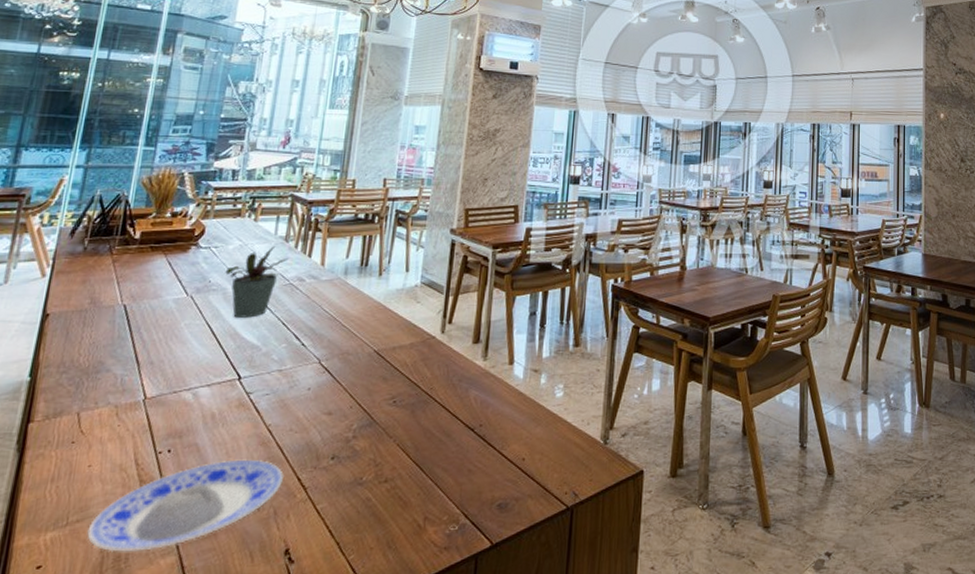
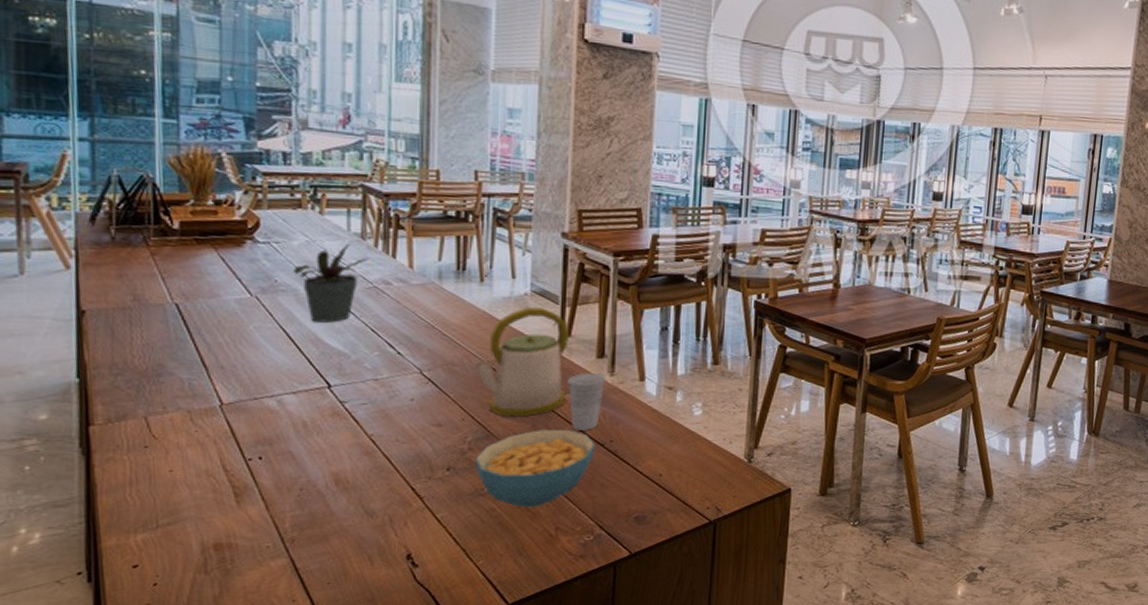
plate: present [87,459,285,552] -> none [182,468,396,554]
cereal bowl: none [356,414,466,497] -> present [475,429,595,508]
kettle: none [365,296,451,404] -> present [473,306,570,417]
cup: none [444,357,481,415] -> present [566,372,607,430]

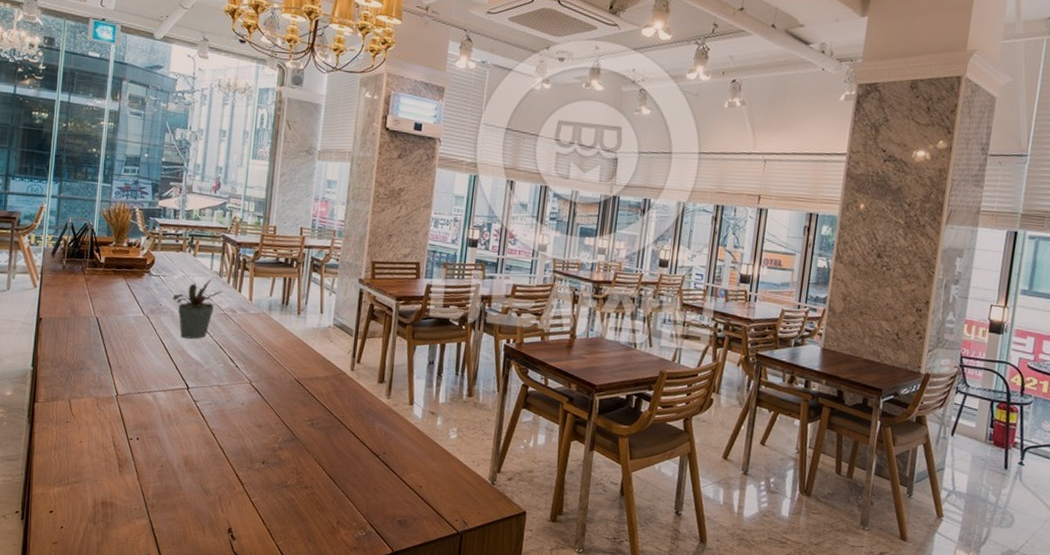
kettle: present [473,306,570,417] -> none [287,336,360,426]
cereal bowl: present [475,429,595,508] -> none [282,437,372,502]
cup: present [566,372,607,430] -> none [354,394,385,442]

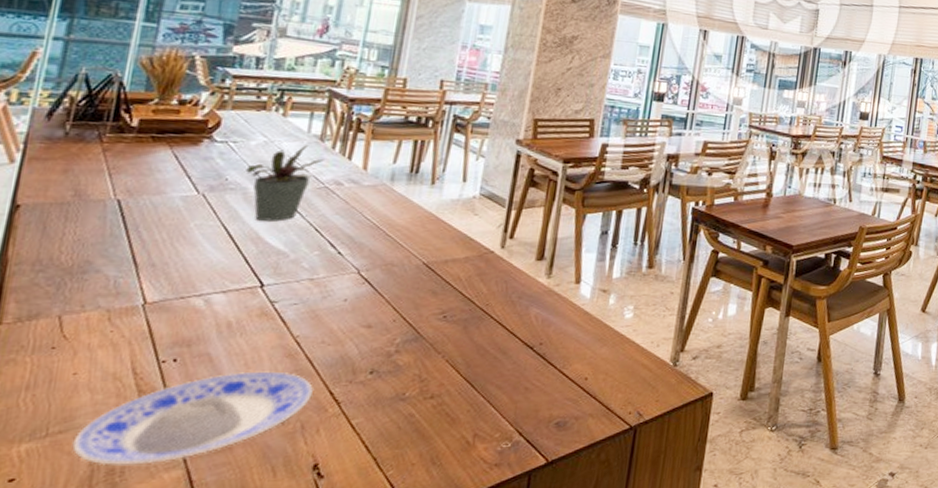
plate: none [83,452,226,512] -> present [72,371,315,466]

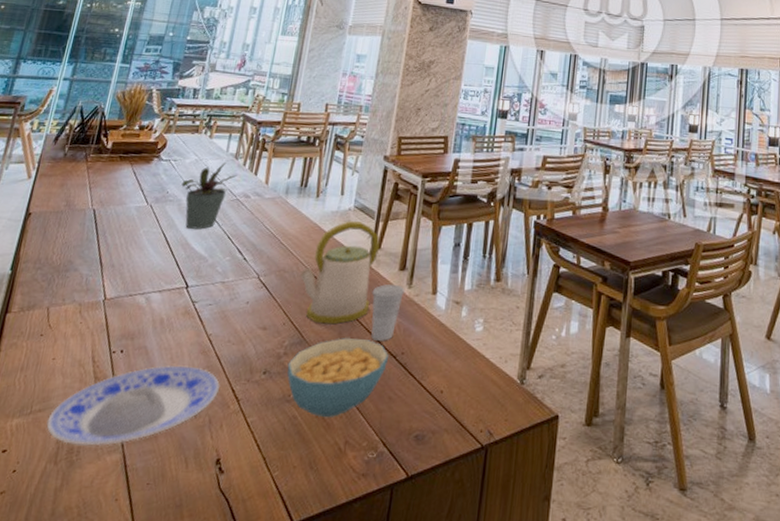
cereal bowl: none [399,331,524,413] -> present [286,337,388,418]
kettle: none [412,208,513,319] -> present [299,220,380,325]
cup: none [502,274,544,333] -> present [371,283,405,341]

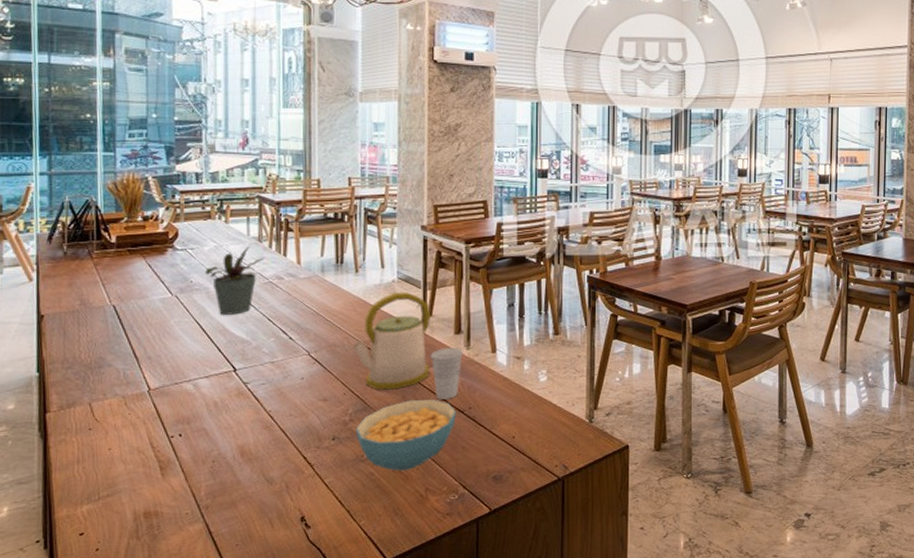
plate: present [46,365,221,446] -> none [119,440,291,521]

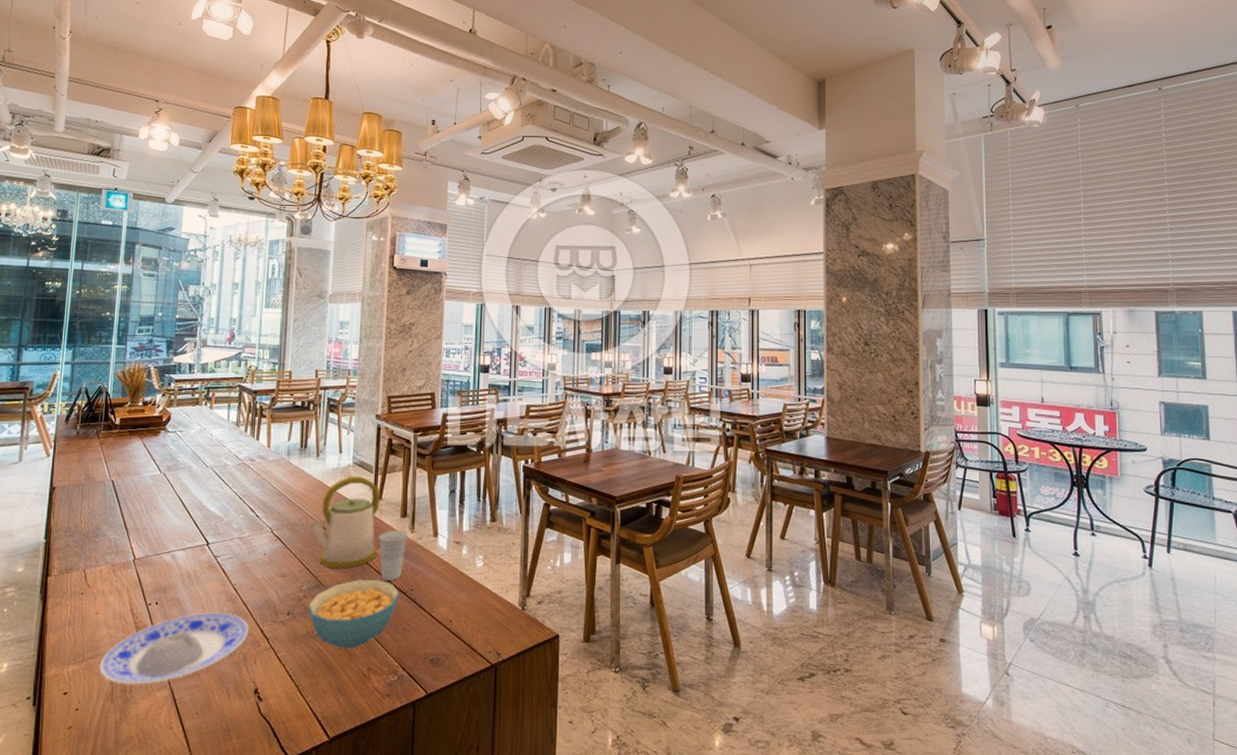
plate: none [119,440,291,521] -> present [99,612,250,685]
potted plant: present [205,247,265,315] -> none [189,430,241,492]

